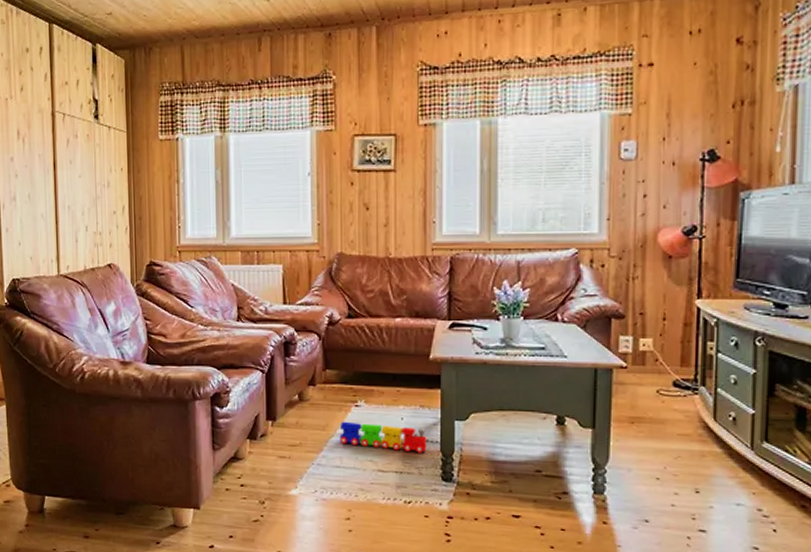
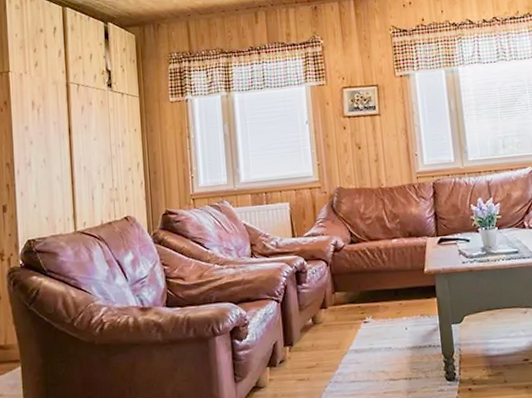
toy train: present [339,421,427,453] -> none [351,335,431,360]

